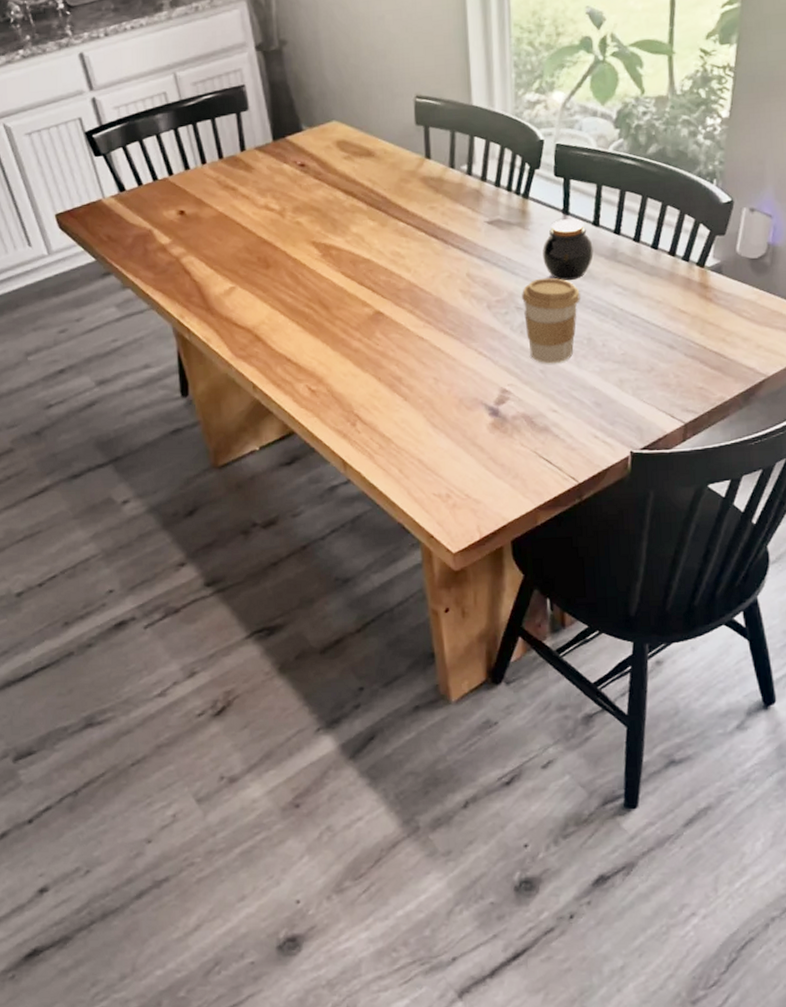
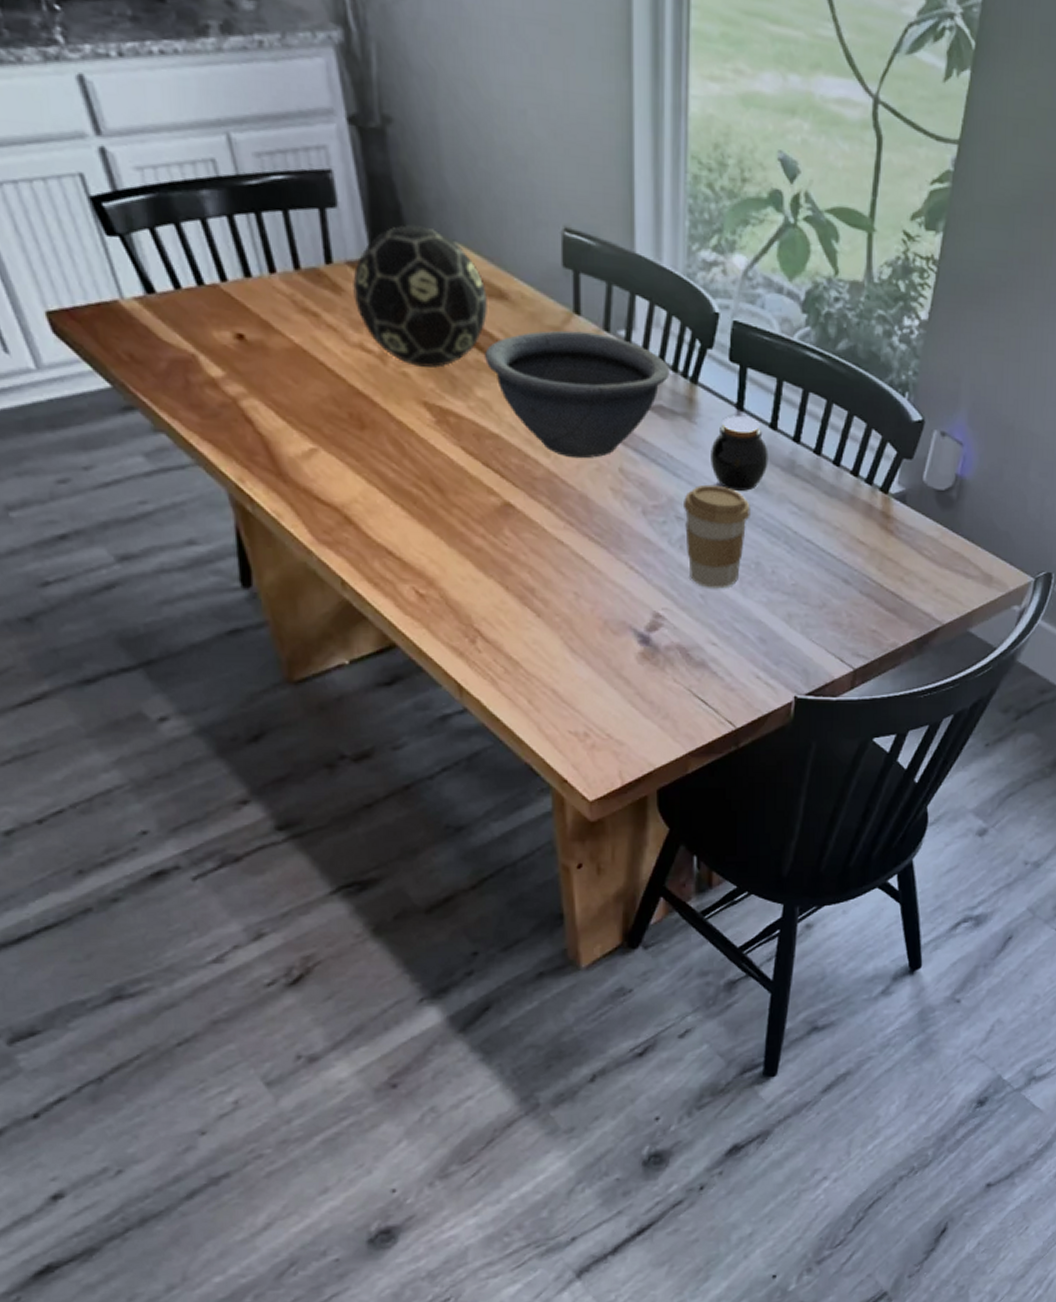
decorative ball: none [259,112,359,216] -> present [351,224,487,368]
bowl: none [358,170,505,271] -> present [485,330,670,459]

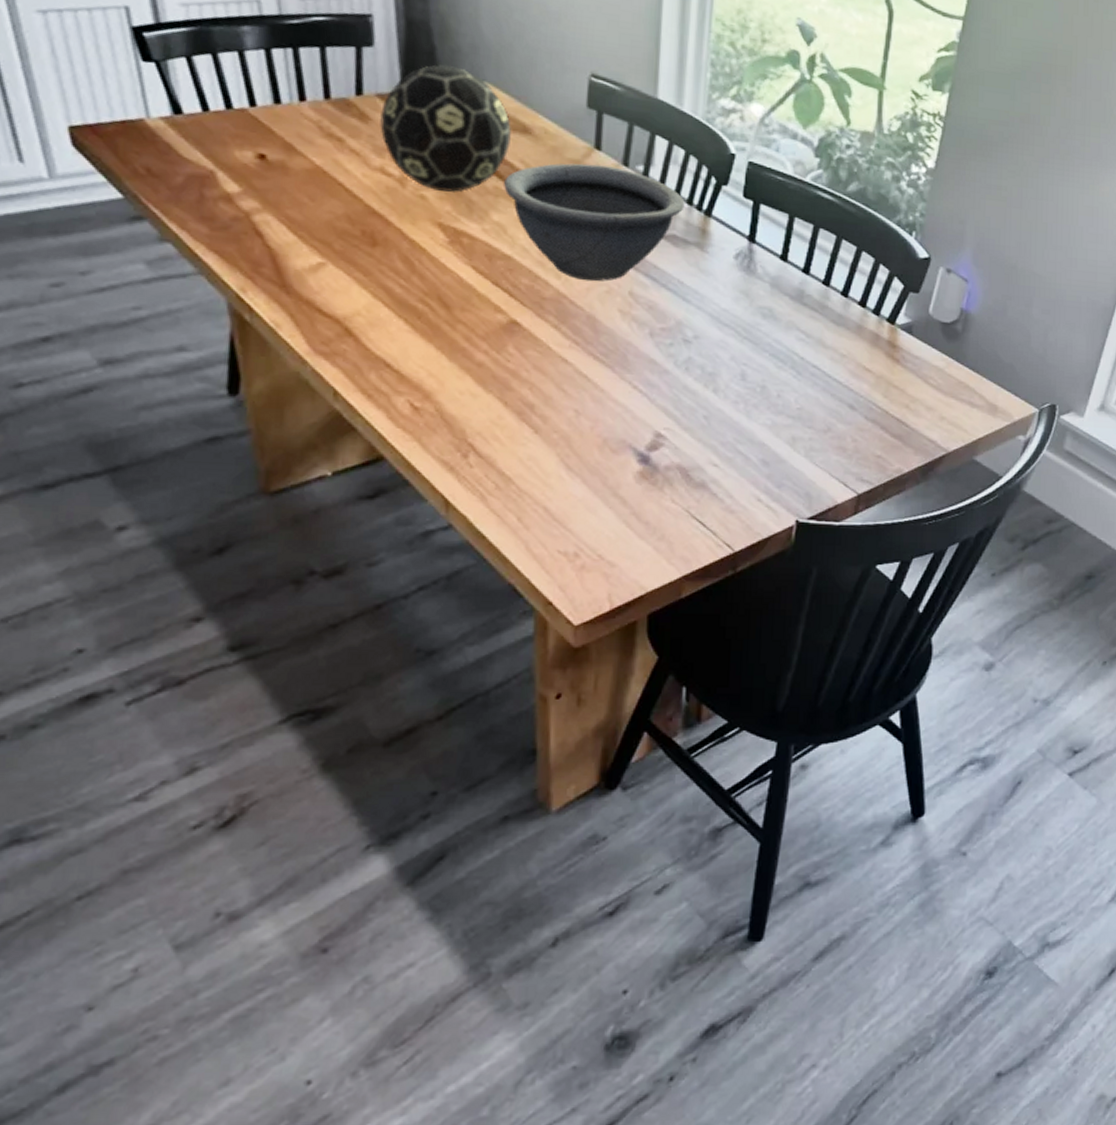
coffee cup: present [684,484,750,589] -> none [691,310,758,410]
jar: present [711,415,768,492] -> none [720,247,778,318]

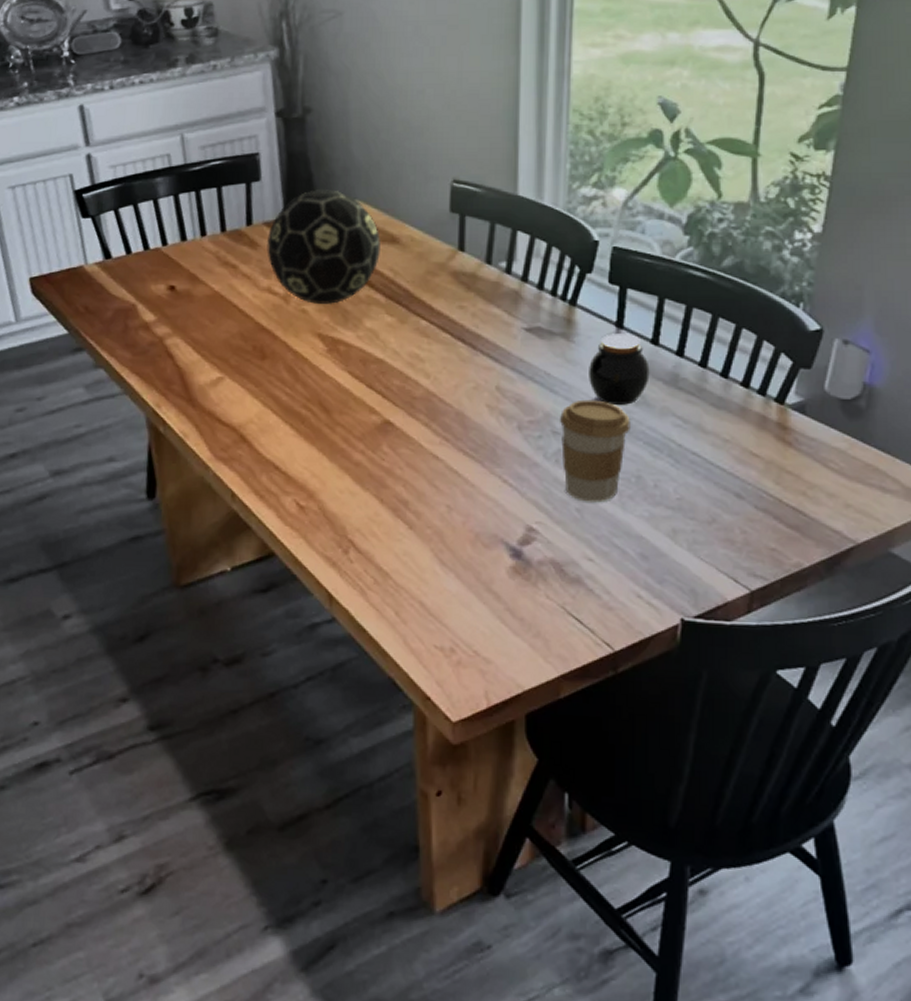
bowl: present [504,163,685,282] -> none [375,266,549,379]
coffee cup: none [691,310,758,410] -> present [560,399,630,503]
jar: none [720,247,778,318] -> present [589,333,650,406]

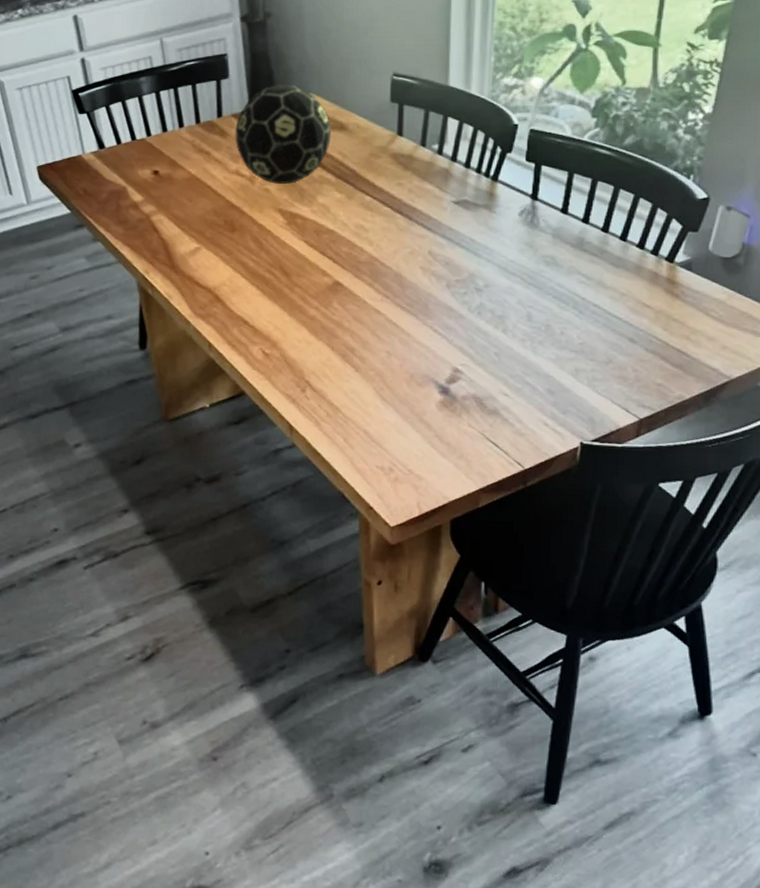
coffee cup: present [560,399,630,503] -> none [482,261,542,348]
jar: present [589,333,650,406] -> none [507,204,559,266]

